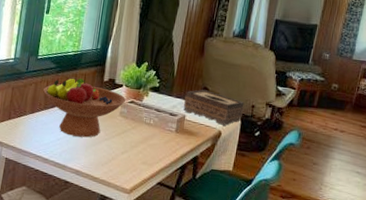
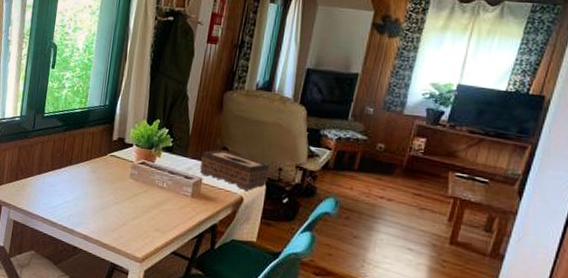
fruit bowl: present [43,78,126,138] -> none [50,137,137,201]

